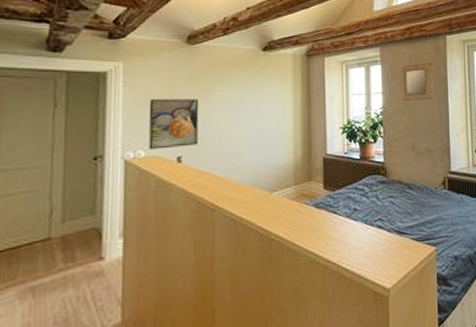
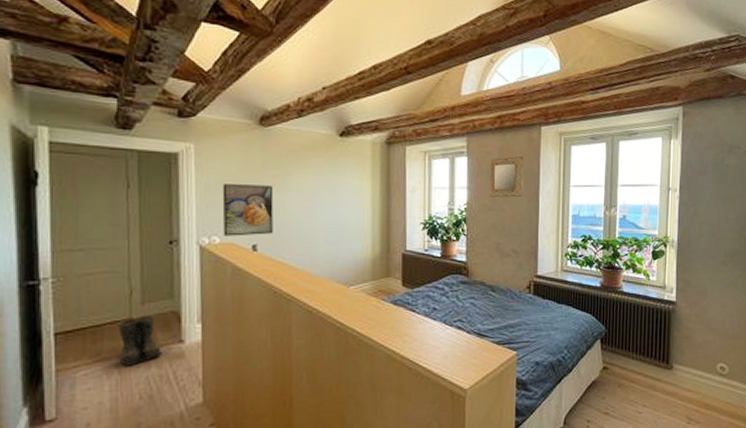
boots: none [34,233,82,289] -> present [117,315,163,366]

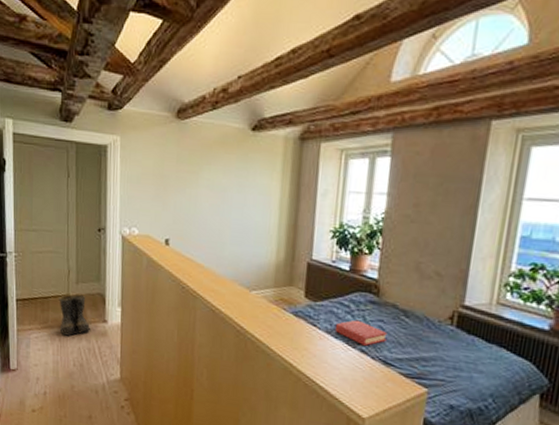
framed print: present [222,184,274,236] -> none [141,177,186,230]
hardback book: none [432,300,479,322] -> present [334,319,387,346]
home mirror: present [490,156,524,198] -> none [414,158,463,209]

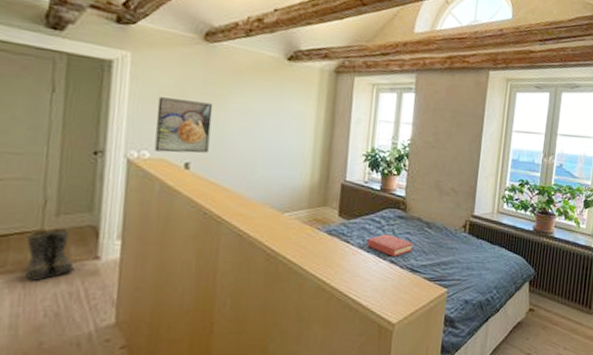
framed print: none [141,177,186,230] -> present [154,97,213,153]

